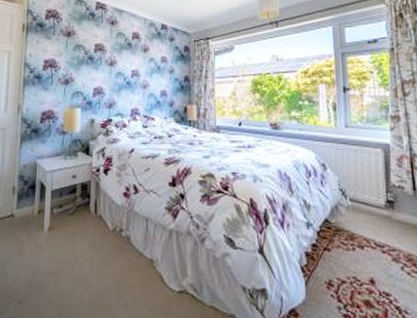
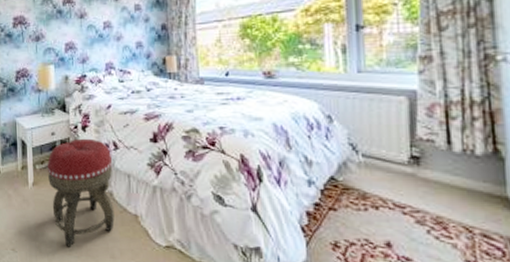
footstool: none [65,181,131,297] -> present [47,138,115,247]

